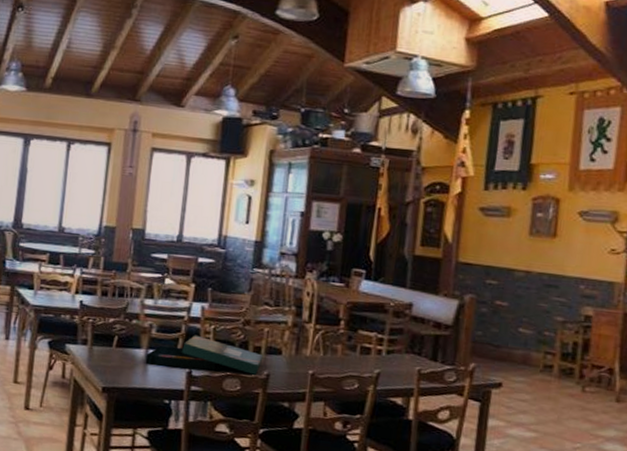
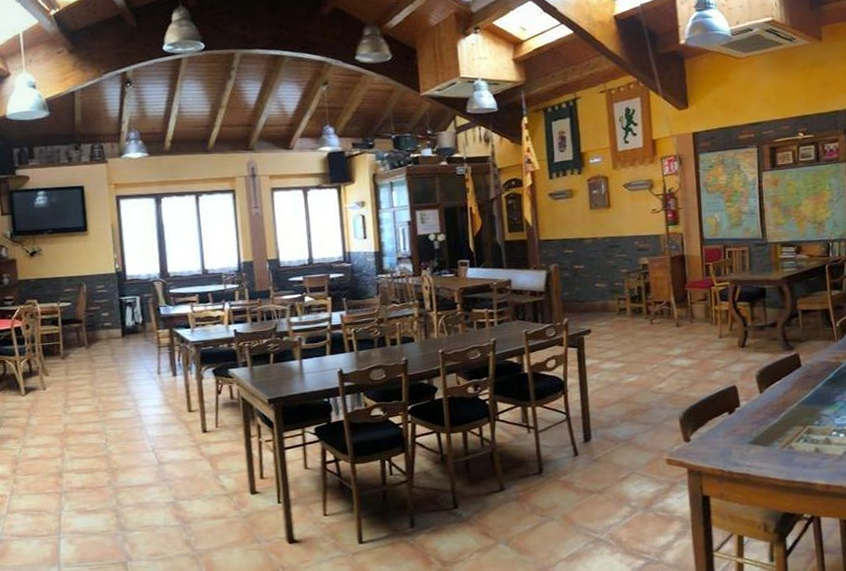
board game: present [145,335,264,375] -> none [300,339,400,373]

